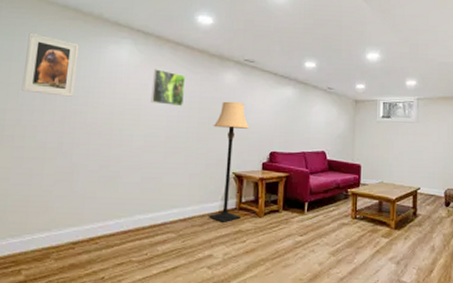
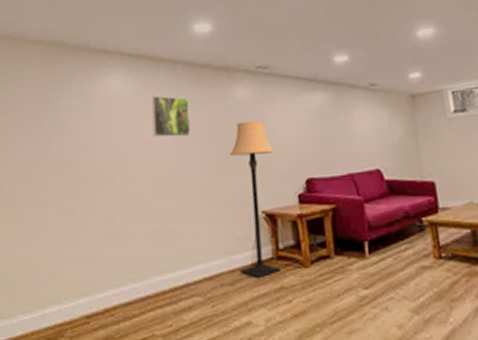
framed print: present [21,32,79,97] -> none [16,78,70,145]

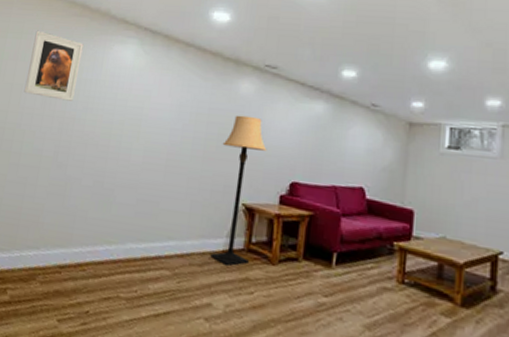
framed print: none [16,78,70,145] -> present [24,30,84,101]
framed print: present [151,95,191,138] -> none [153,73,195,119]

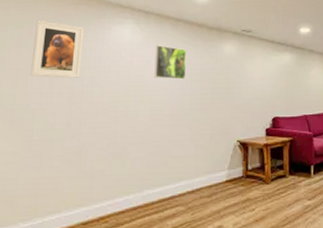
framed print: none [153,73,195,119] -> present [154,45,187,80]
lamp: present [210,115,267,267] -> none [215,71,251,193]

